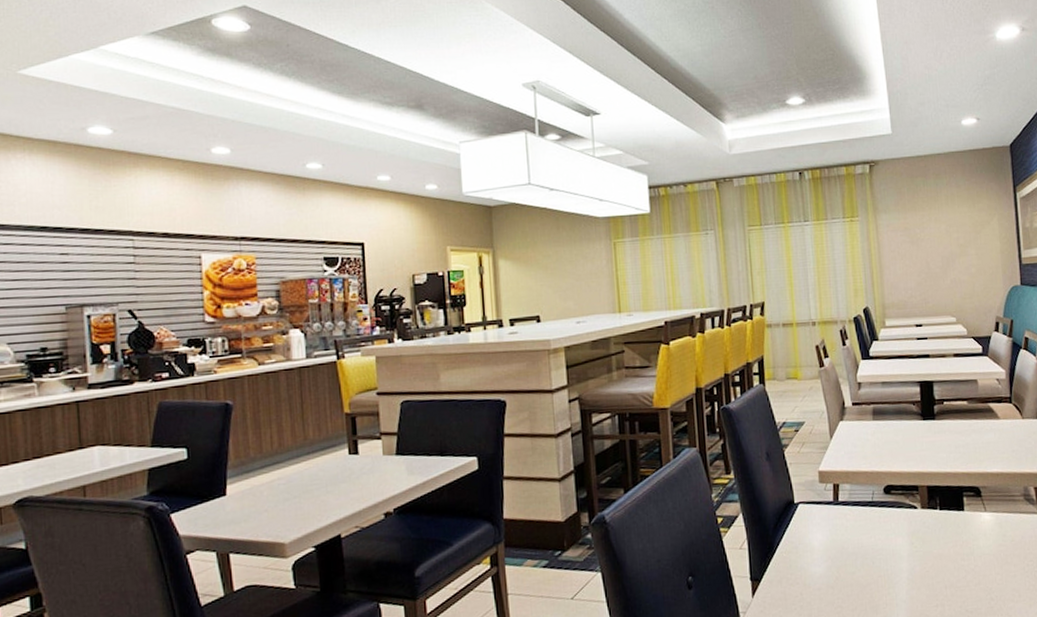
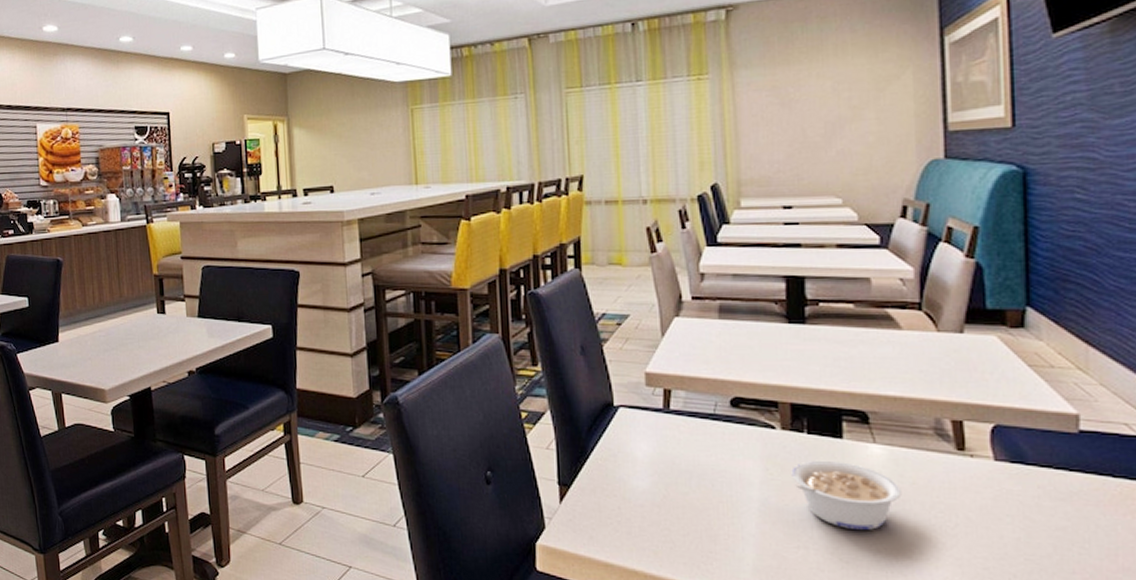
legume: none [930,529,1005,585] -> present [791,460,902,530]

